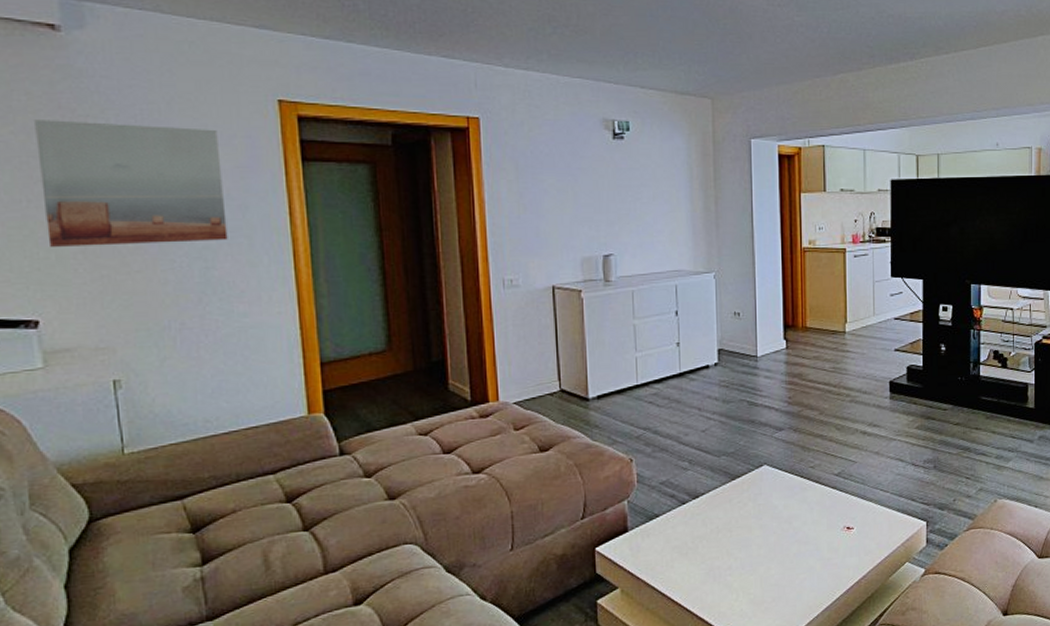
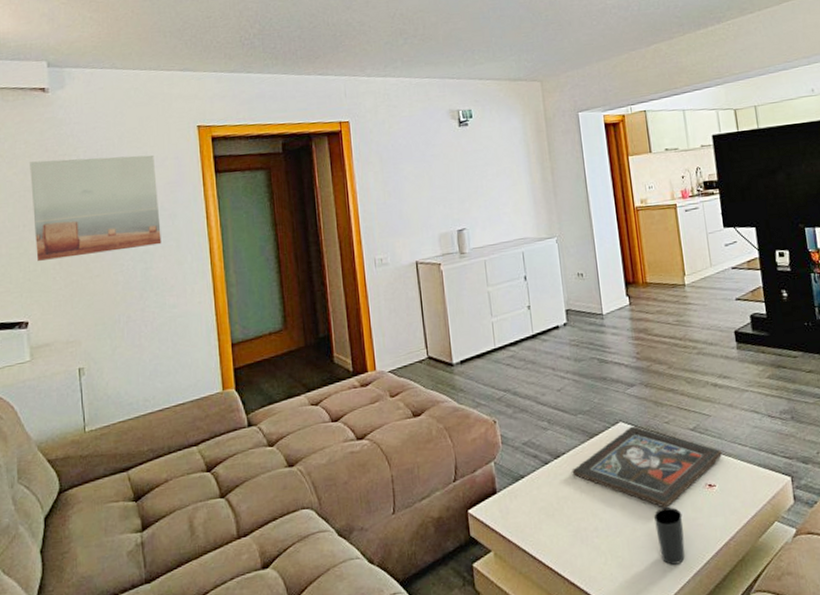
religious icon: none [710,469,864,549] -> present [572,425,723,508]
cup: none [790,548,818,601] -> present [654,507,685,565]

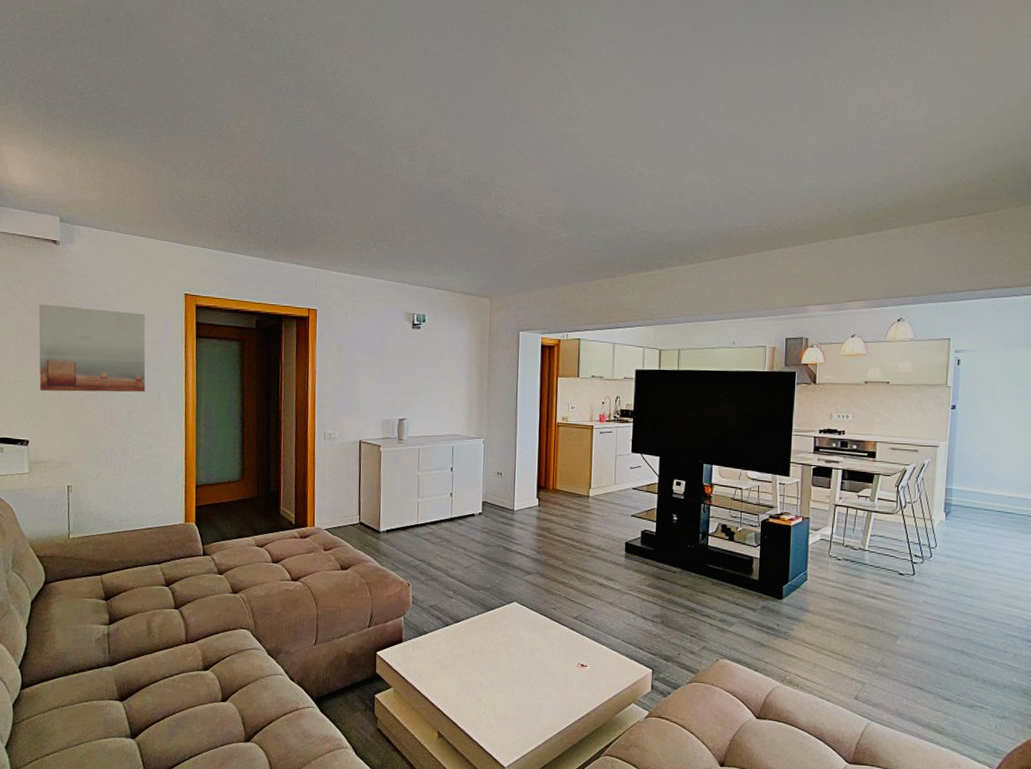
religious icon: present [572,425,723,508] -> none [468,607,598,677]
cup: present [654,507,685,565] -> none [531,677,555,723]

